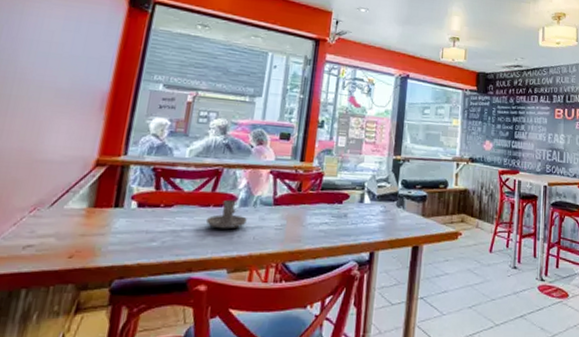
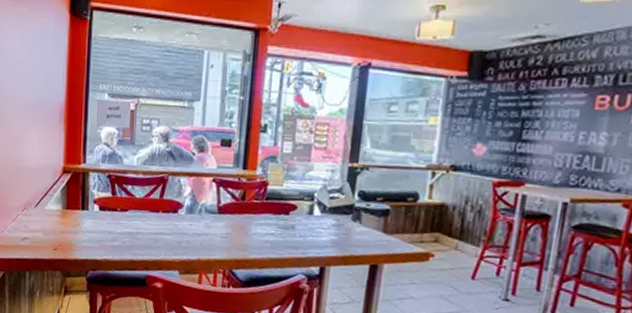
candle holder: present [205,199,247,229] -> none [156,206,193,234]

